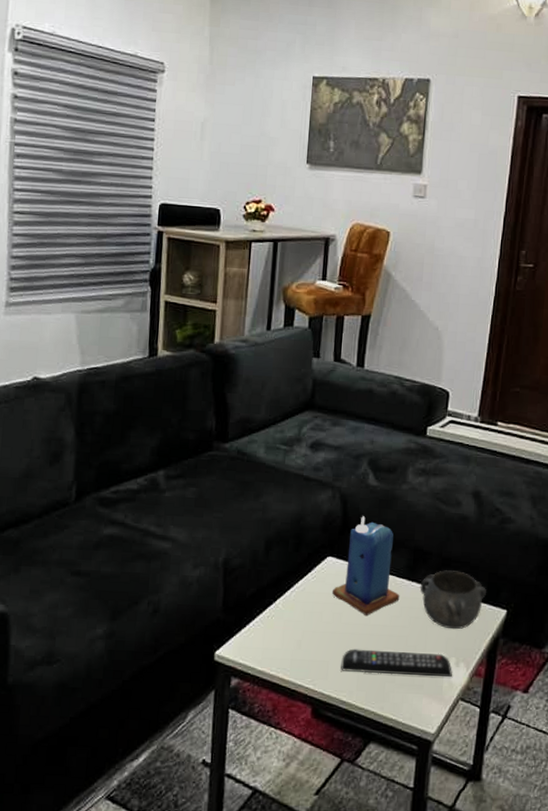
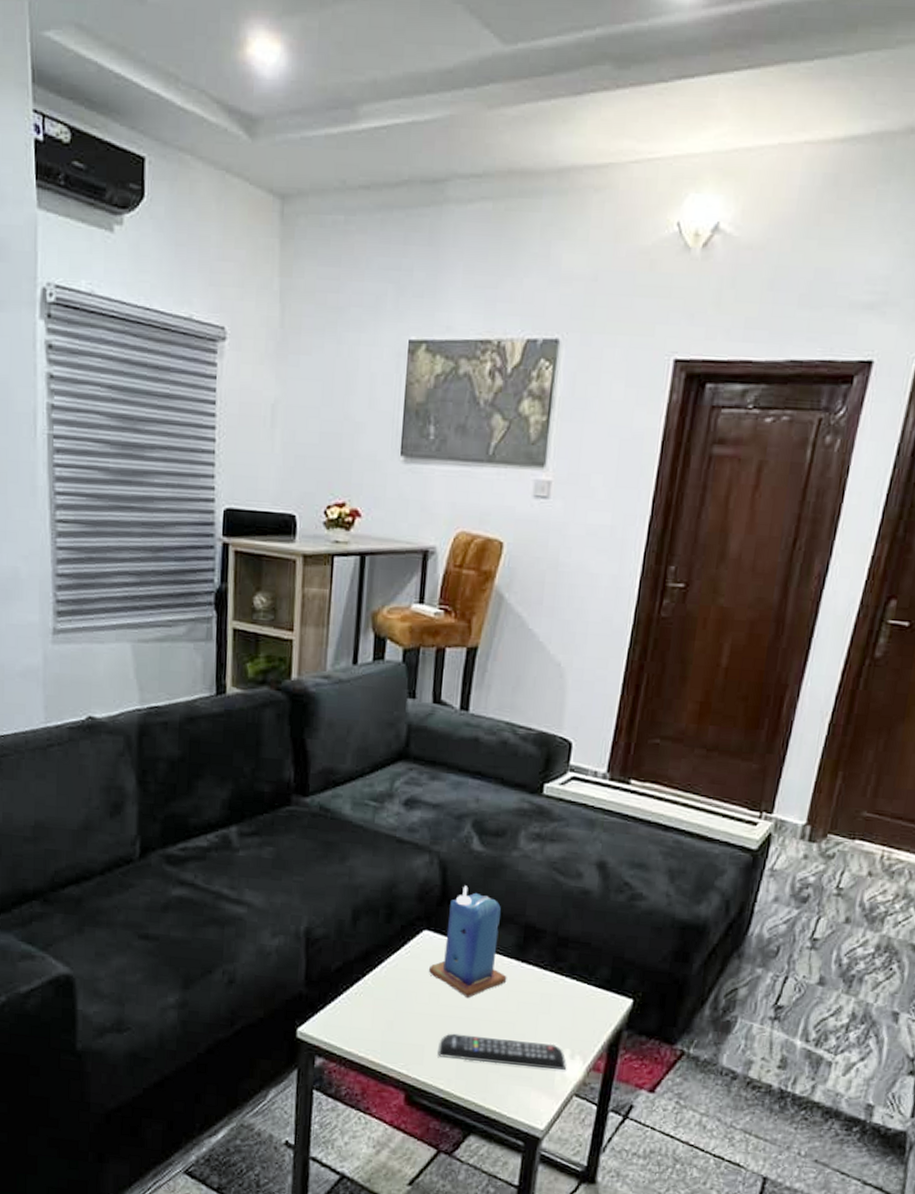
decorative bowl: present [420,570,486,630] -> none [530,951,610,1019]

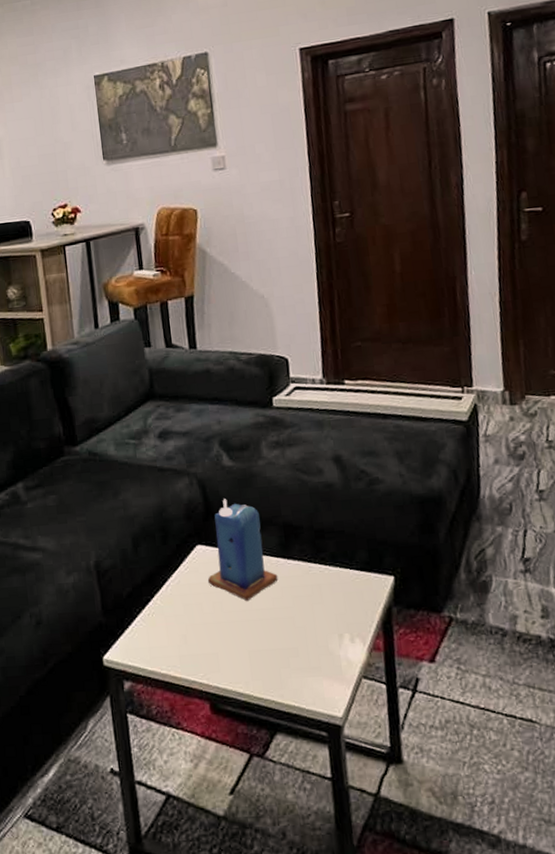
remote control: present [438,1033,566,1071] -> none [230,630,349,662]

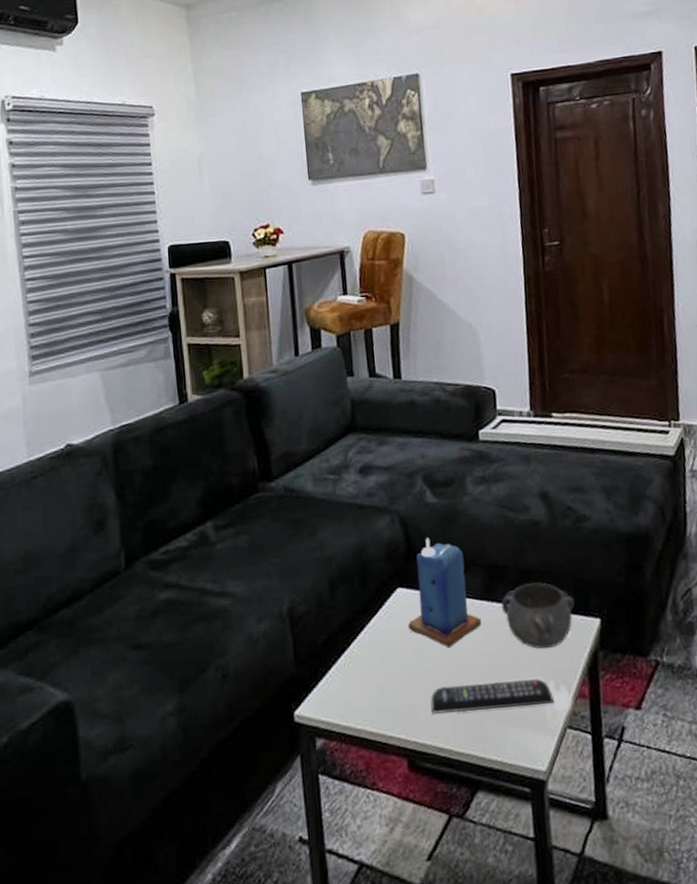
remote control: none [230,630,349,662] -> present [430,678,554,714]
decorative bowl: none [296,541,368,604] -> present [500,582,574,649]

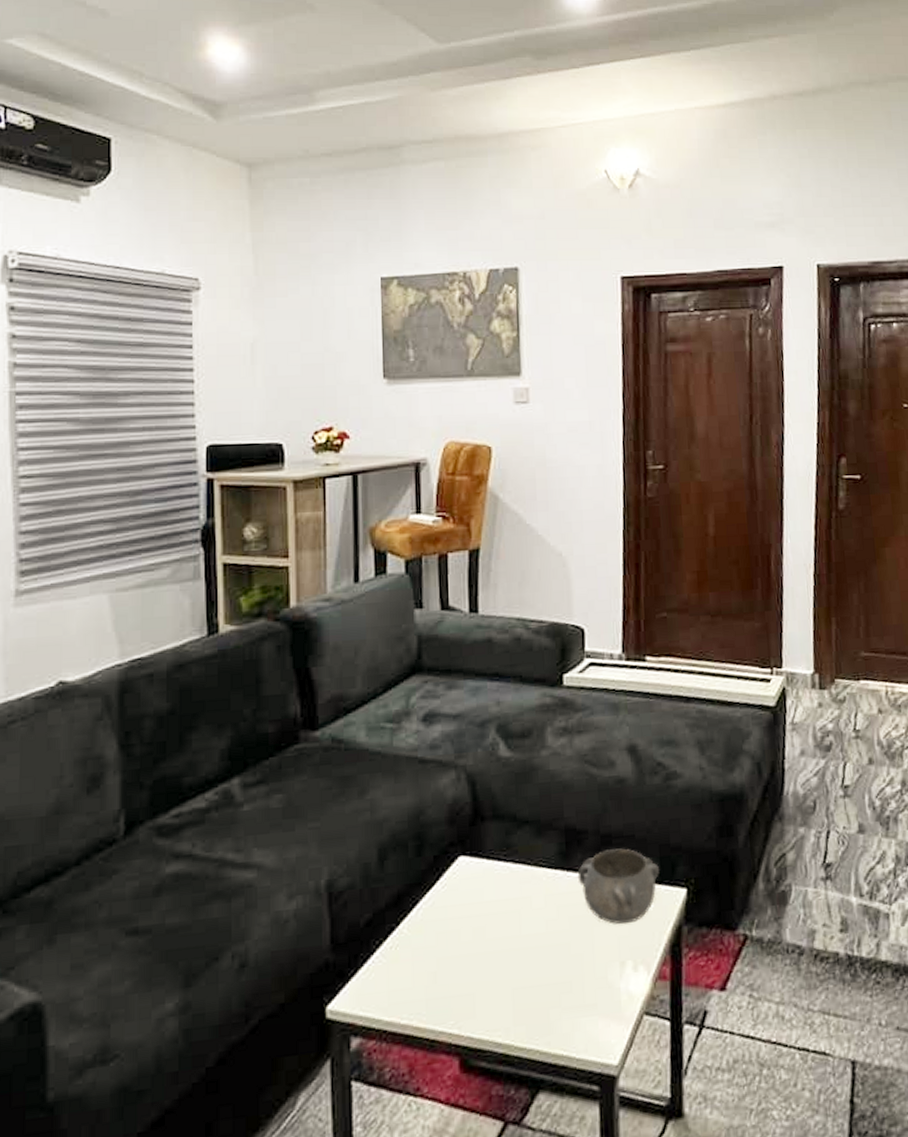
candle: present [407,538,482,647] -> none [468,797,555,925]
remote control: present [430,678,554,714] -> none [490,957,631,1003]

